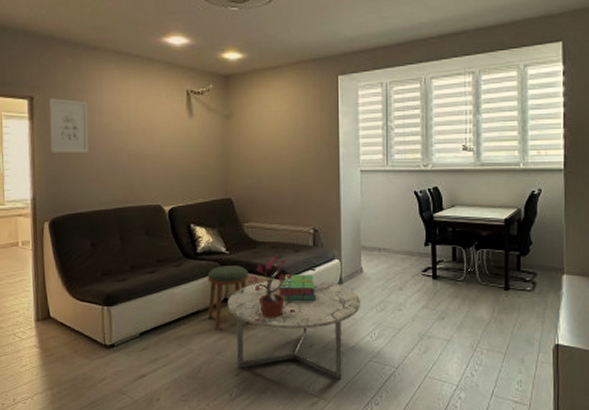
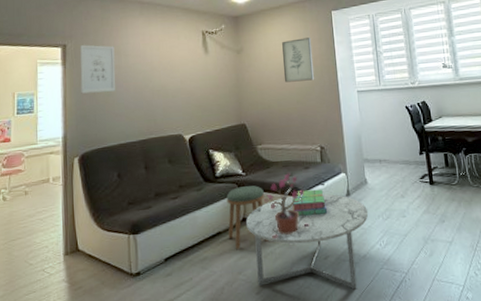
wall art: none [277,105,313,155] -> present [282,37,315,83]

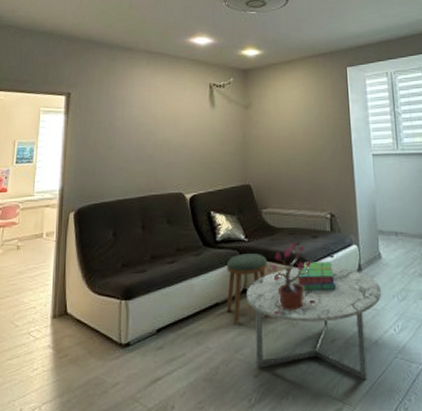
wall art: present [80,45,116,94] -> none [82,94,119,145]
wall art: present [282,37,315,83] -> none [293,94,327,142]

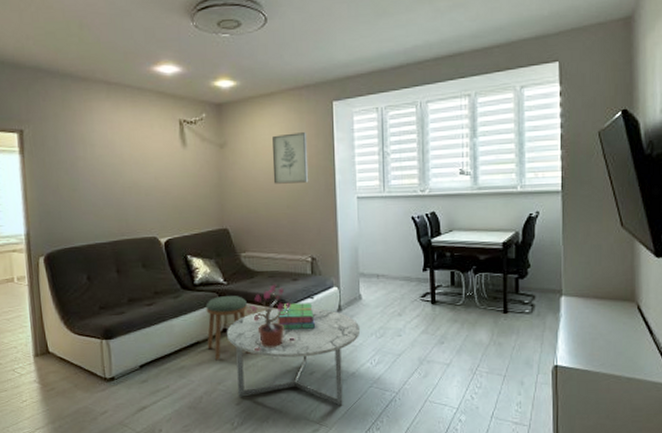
wall art: none [293,94,327,142] -> present [273,132,309,184]

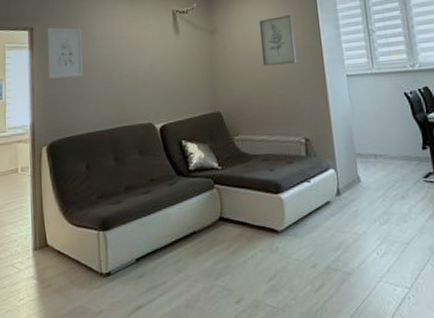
wall art: none [39,131,82,187] -> present [47,27,84,79]
stool: present [206,296,251,361] -> none [201,181,249,253]
coffee table: present [226,308,361,406] -> none [222,192,363,304]
potted plant: present [247,284,295,351] -> none [243,168,294,241]
stack of books: present [277,303,316,331] -> none [274,187,315,218]

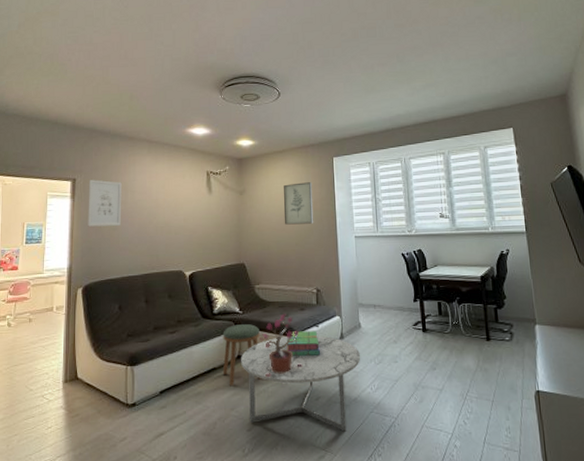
stool: none [201,181,249,253] -> present [222,324,262,387]
coffee table: none [222,192,363,304] -> present [240,335,361,432]
potted plant: none [243,168,294,241] -> present [260,313,302,377]
stack of books: none [274,187,315,218] -> present [286,331,321,357]

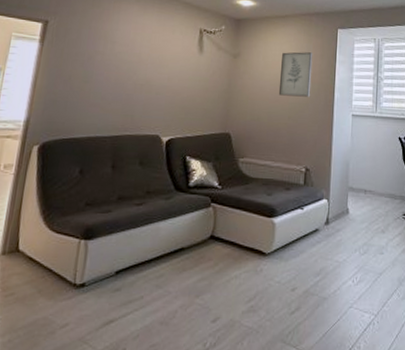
wall art: present [88,180,122,227] -> none [55,24,102,79]
stool: present [222,324,262,387] -> none [191,201,238,271]
coffee table: present [240,335,361,432] -> none [212,218,346,328]
potted plant: present [260,313,302,377] -> none [237,192,281,262]
stack of books: present [286,331,321,357] -> none [265,213,303,242]

